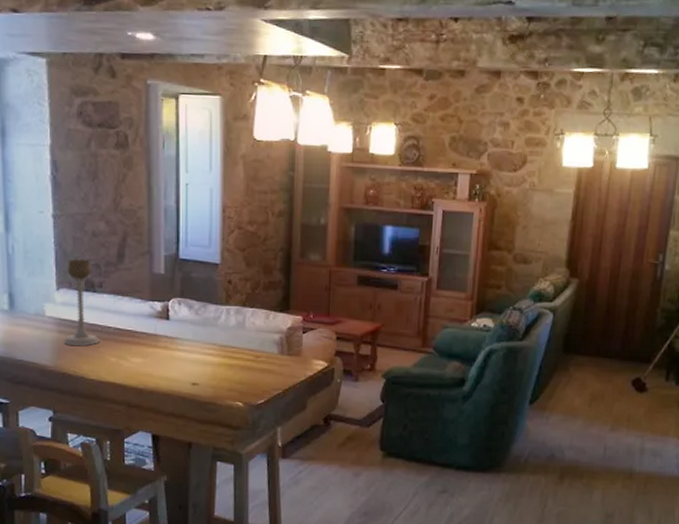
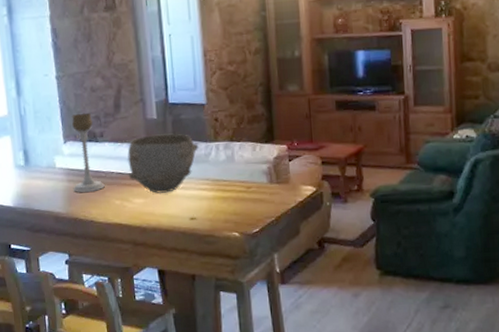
bowl: none [127,291,208,354] -> present [127,133,199,193]

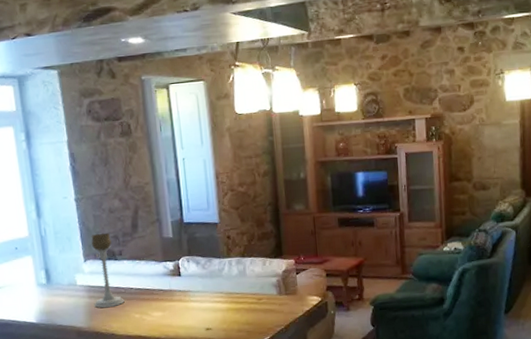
bowl: present [127,133,199,193] -> none [145,251,213,307]

